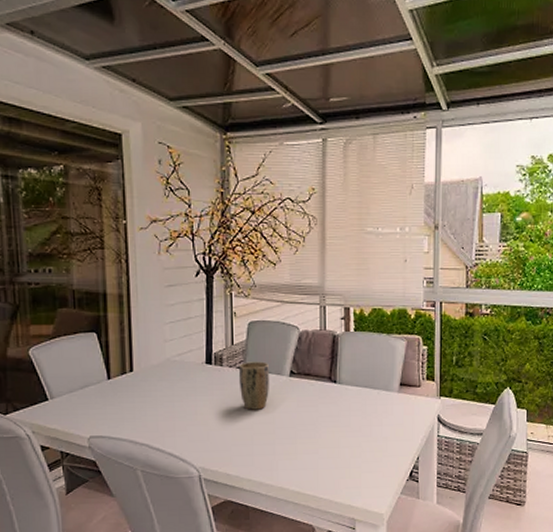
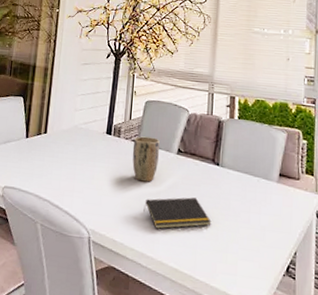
notepad: none [258,419,332,456] -> present [143,197,212,229]

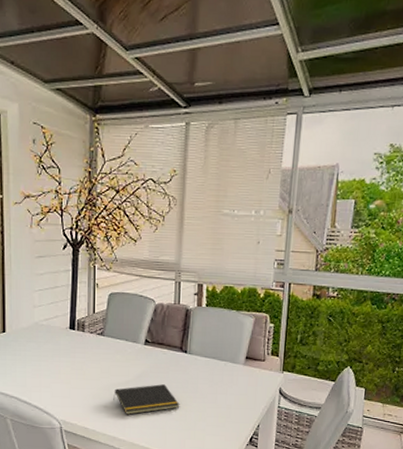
plant pot: present [132,136,160,182] -> none [98,329,126,373]

